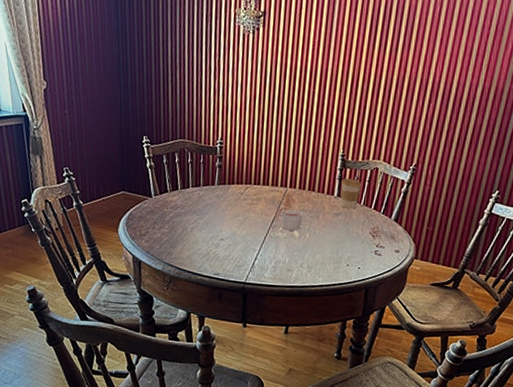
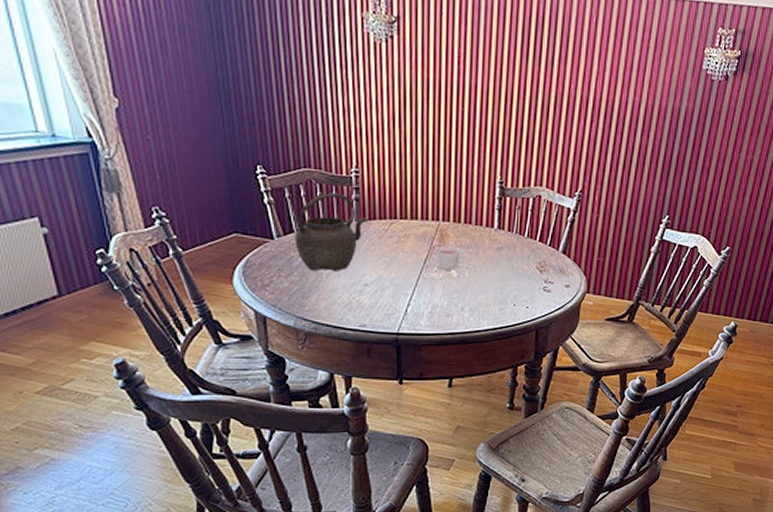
kettle: none [167,160,228,227] -> present [294,193,369,271]
coffee cup: present [340,178,362,209] -> none [501,207,524,242]

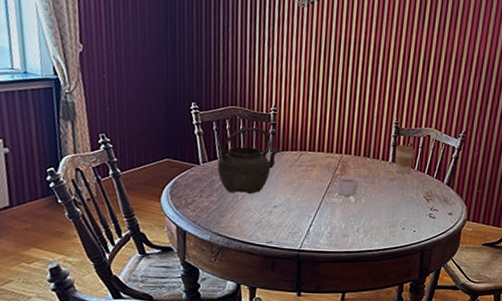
coffee cup: none [501,207,524,242] -> present [395,144,415,174]

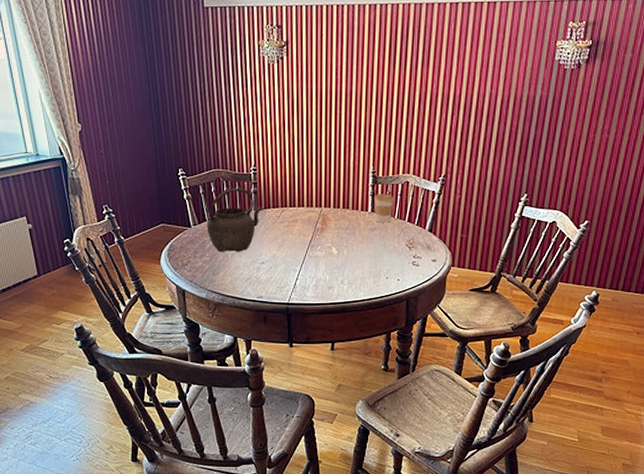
candle: present [336,175,360,196] -> none [318,228,341,249]

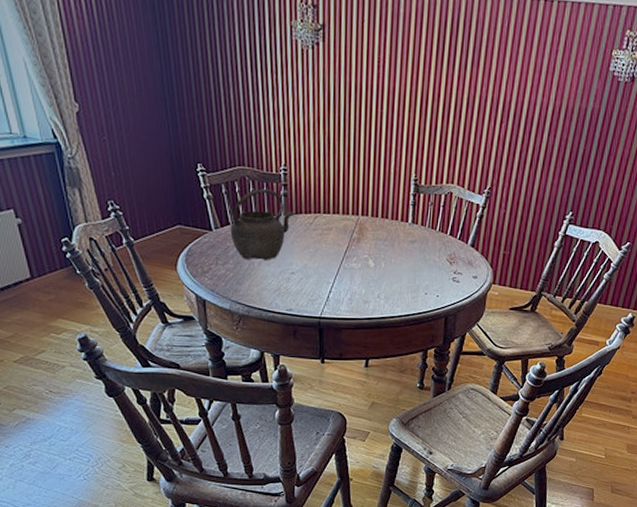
coffee cup: present [374,193,394,223] -> none [415,203,436,236]

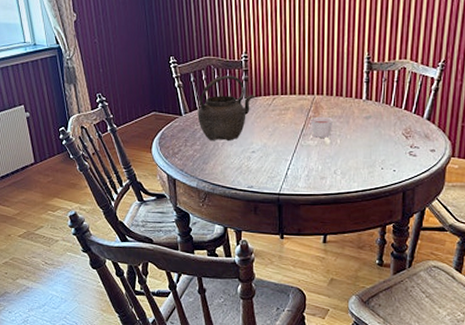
candle: none [353,238,379,261] -> present [310,116,334,138]

